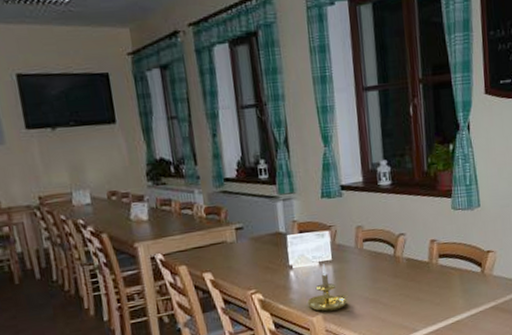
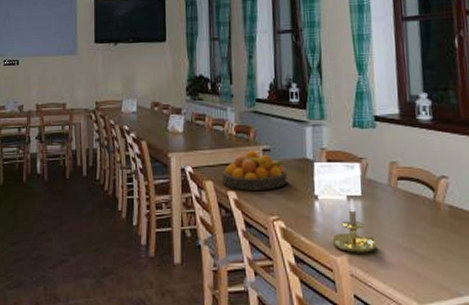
fruit bowl: none [196,229,262,270] -> present [222,150,288,190]

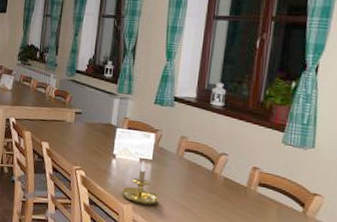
fruit bowl: present [222,150,288,190] -> none [39,111,95,145]

